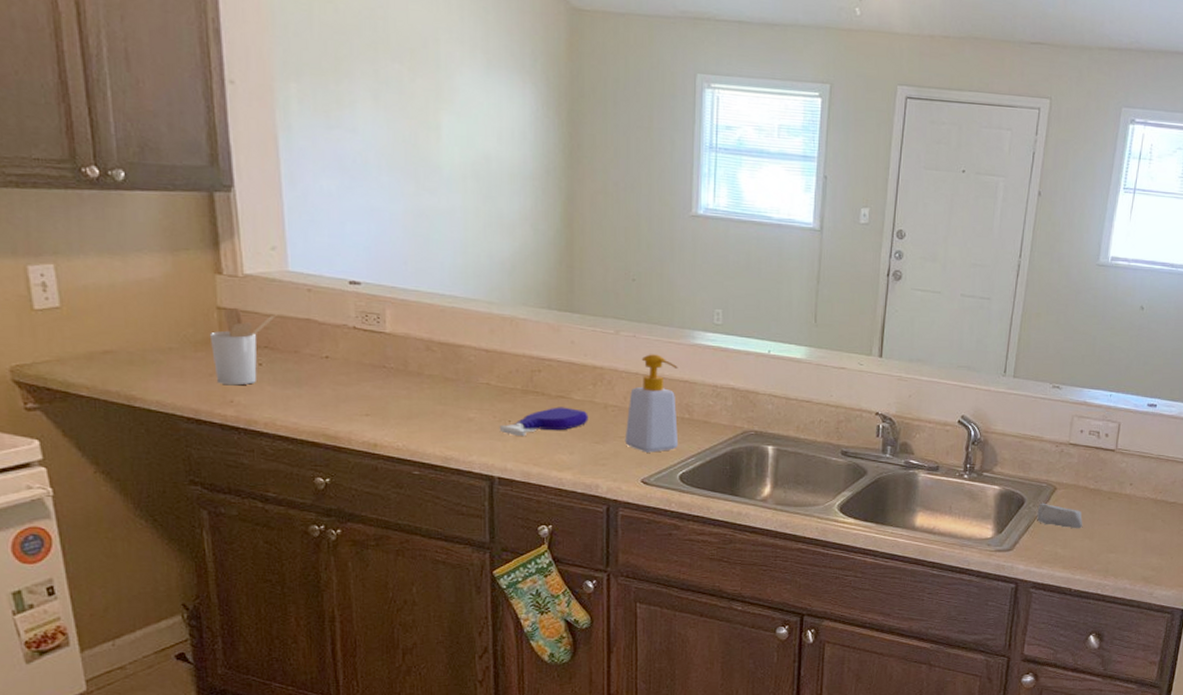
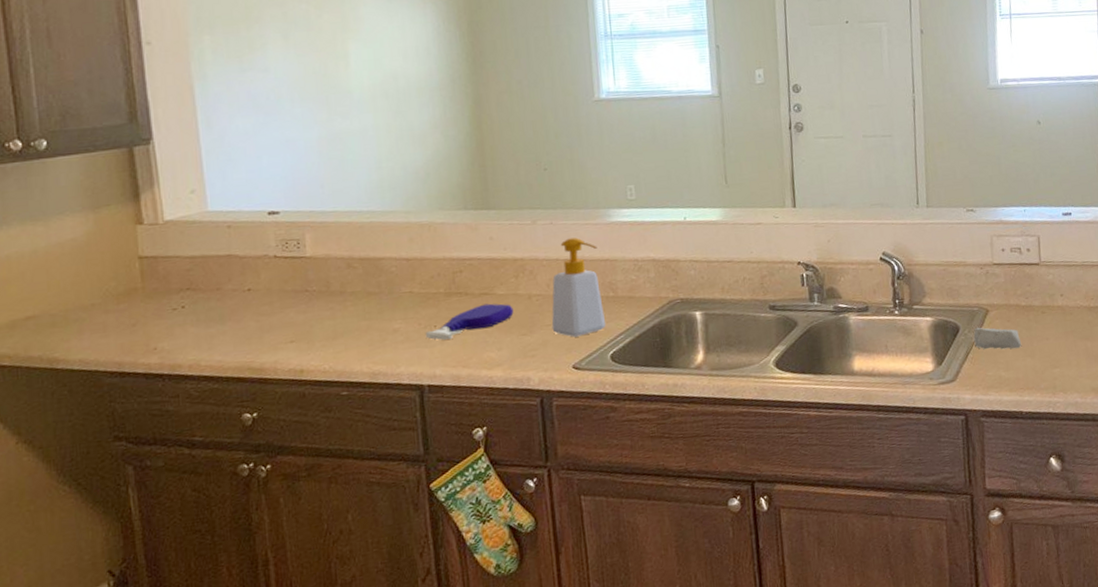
utensil holder: present [209,308,277,385] -> none [131,255,198,333]

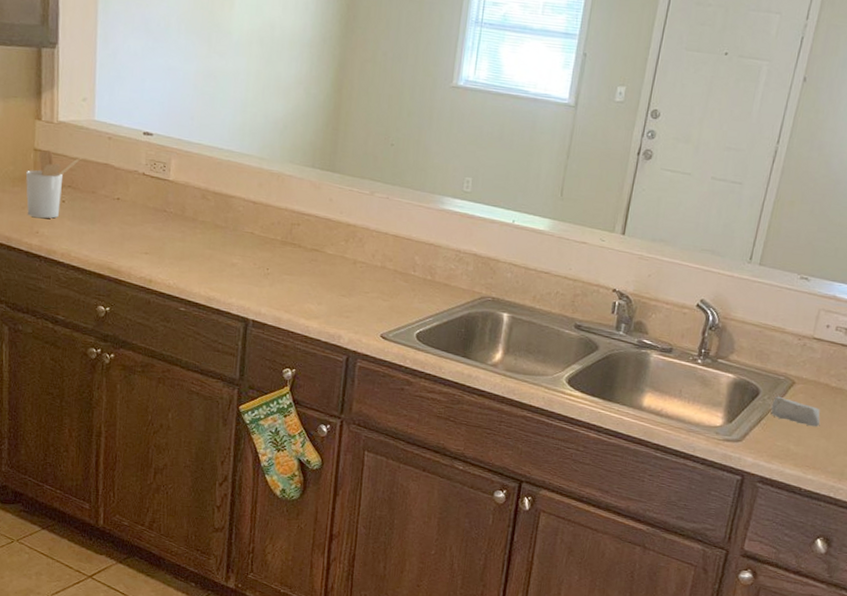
utensil holder: none [131,255,198,333] -> present [25,150,81,219]
spray bottle: present [425,303,514,340] -> none [258,259,339,284]
soap bottle: present [551,237,607,337] -> none [369,216,426,310]

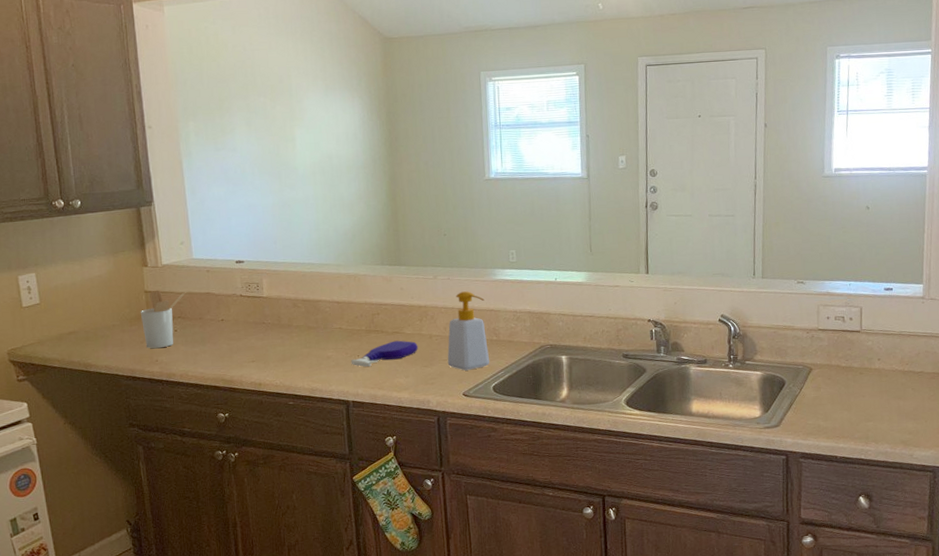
spray bottle: none [258,259,339,284] -> present [351,340,418,367]
soap bottle: none [369,216,426,310] -> present [447,291,490,371]
soap bar: present [771,396,821,427] -> none [797,382,840,403]

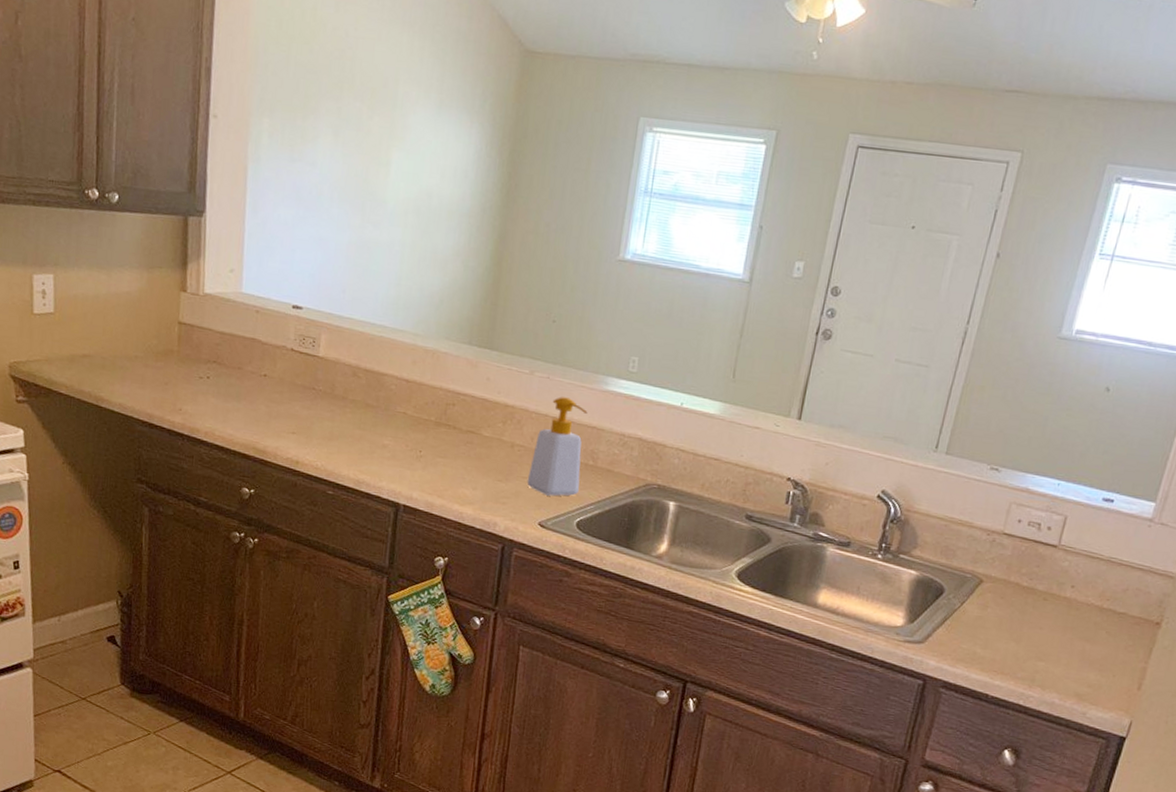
utensil holder: present [140,291,186,348] -> none [169,324,227,395]
spray bottle: present [351,340,418,367] -> none [410,441,495,467]

